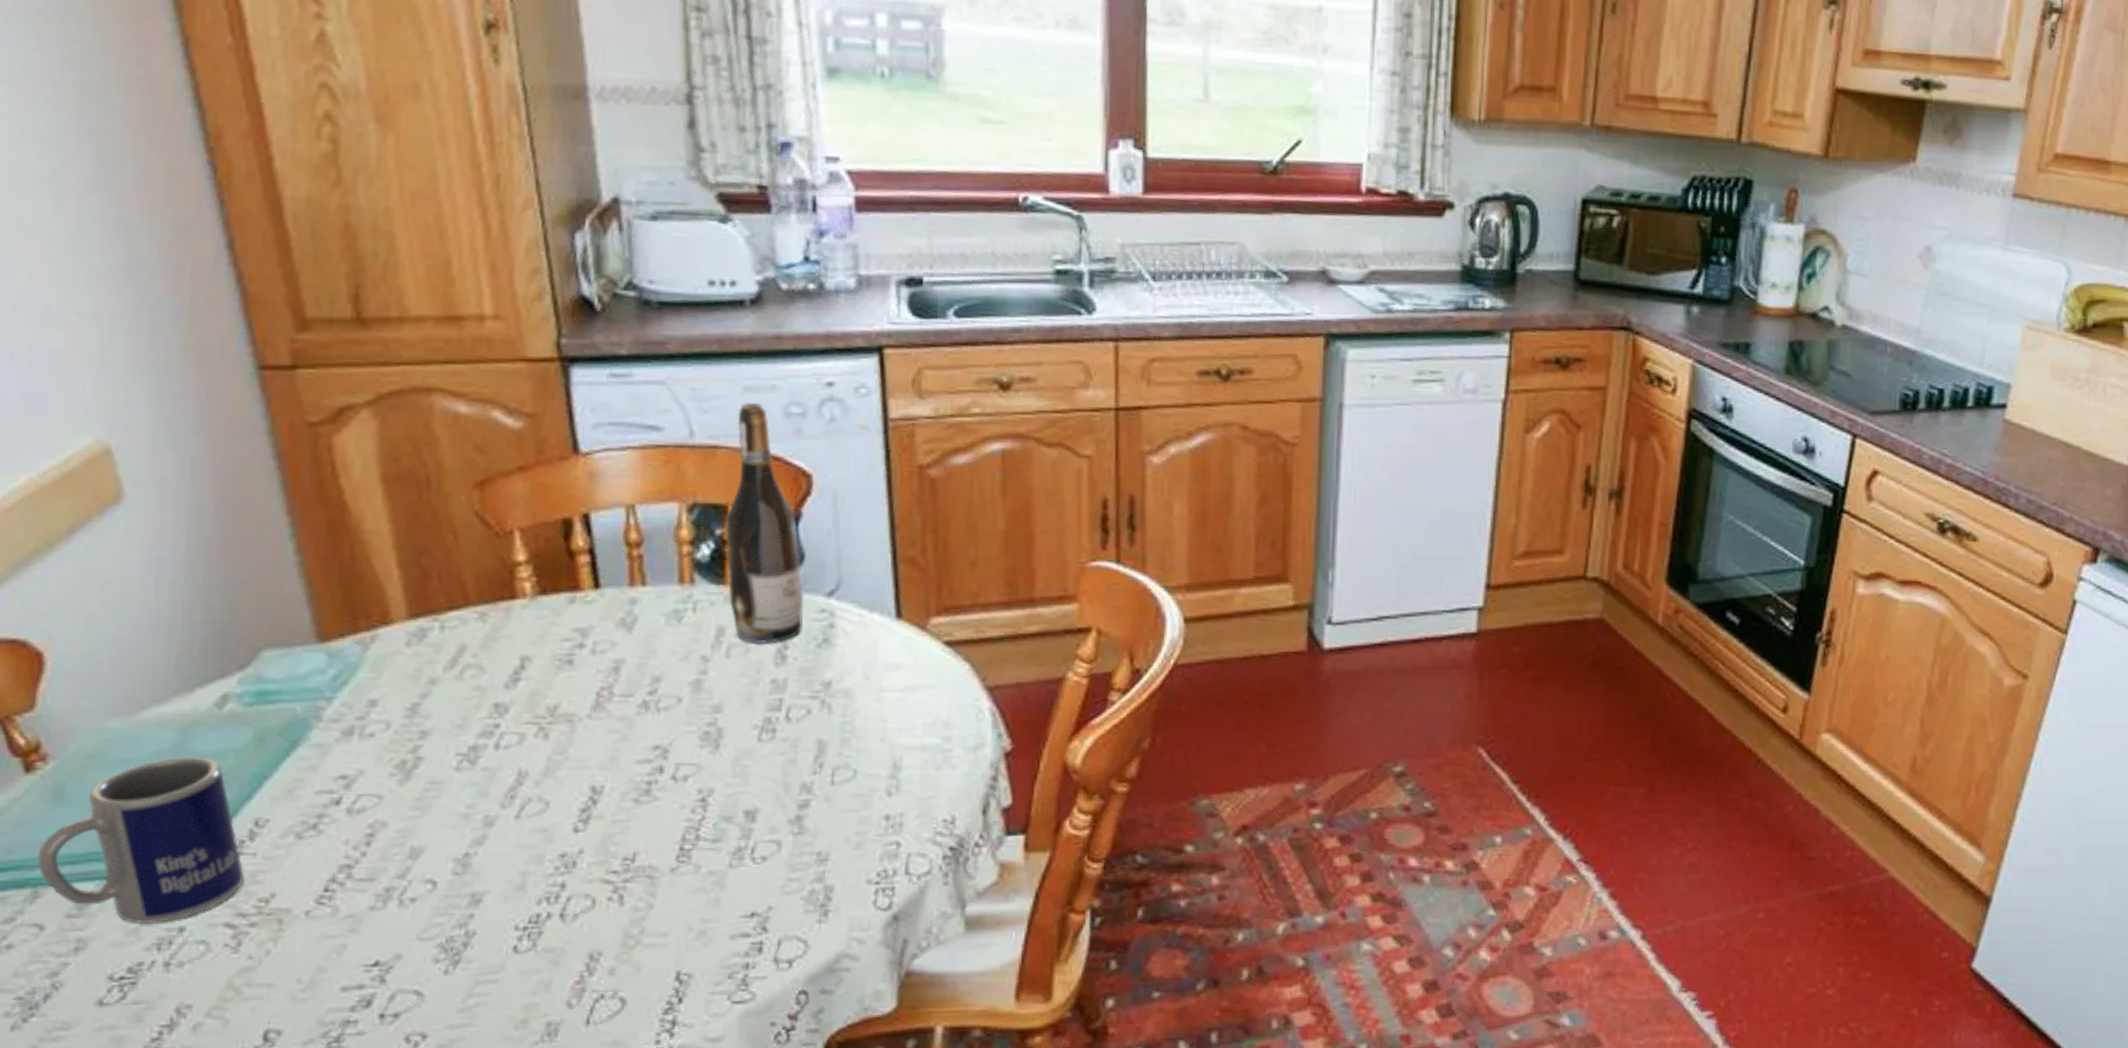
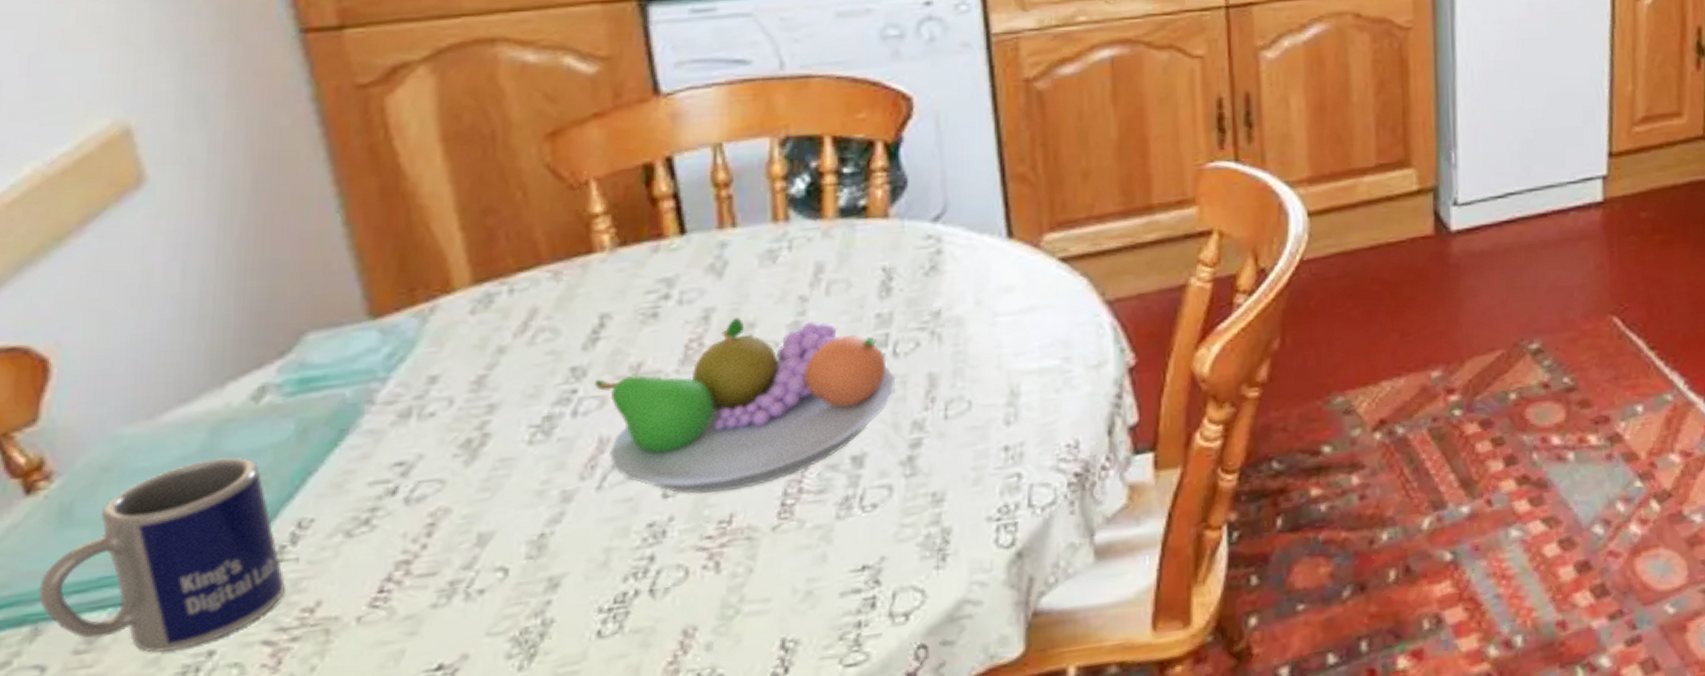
fruit bowl: none [515,671,788,831] -> present [595,318,896,494]
wine bottle: present [724,402,805,645] -> none [820,27,909,279]

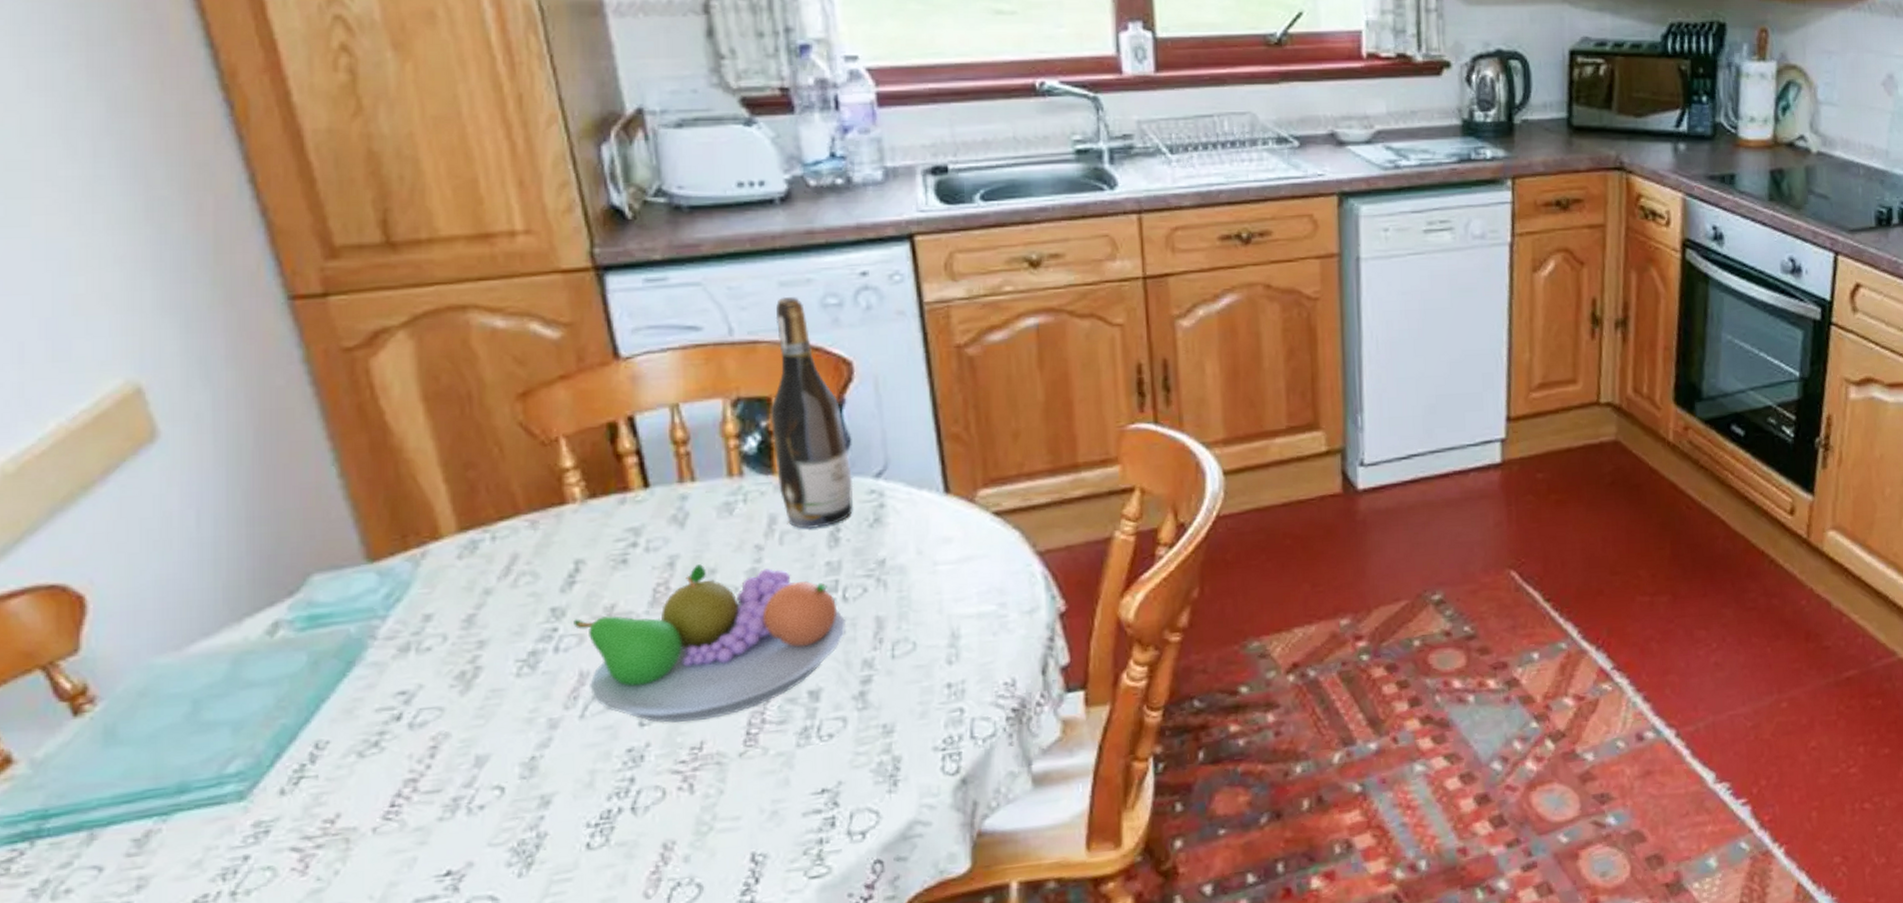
mug: present [38,457,285,653] -> none [91,685,307,857]
wine bottle: none [820,27,909,279] -> present [770,296,854,530]

